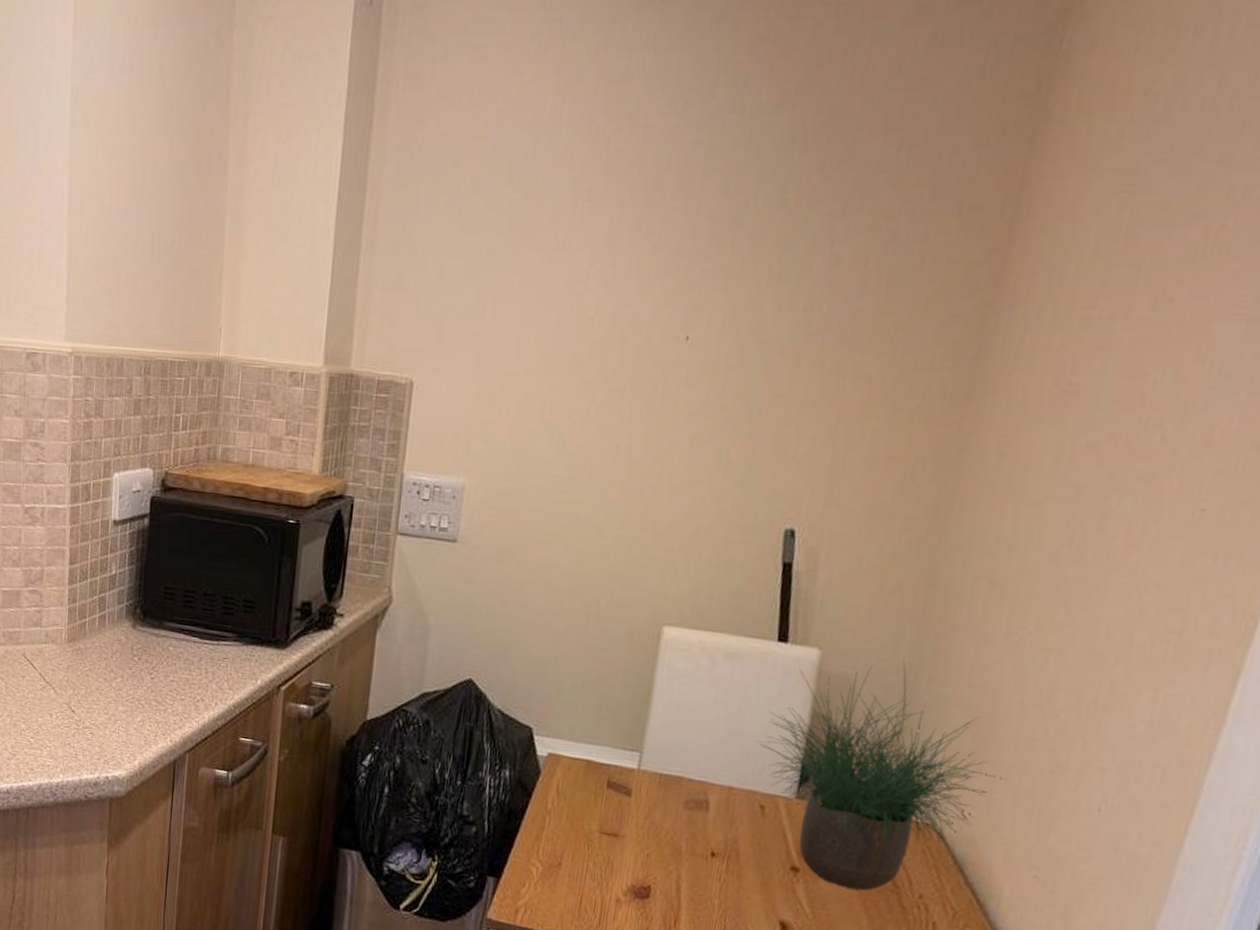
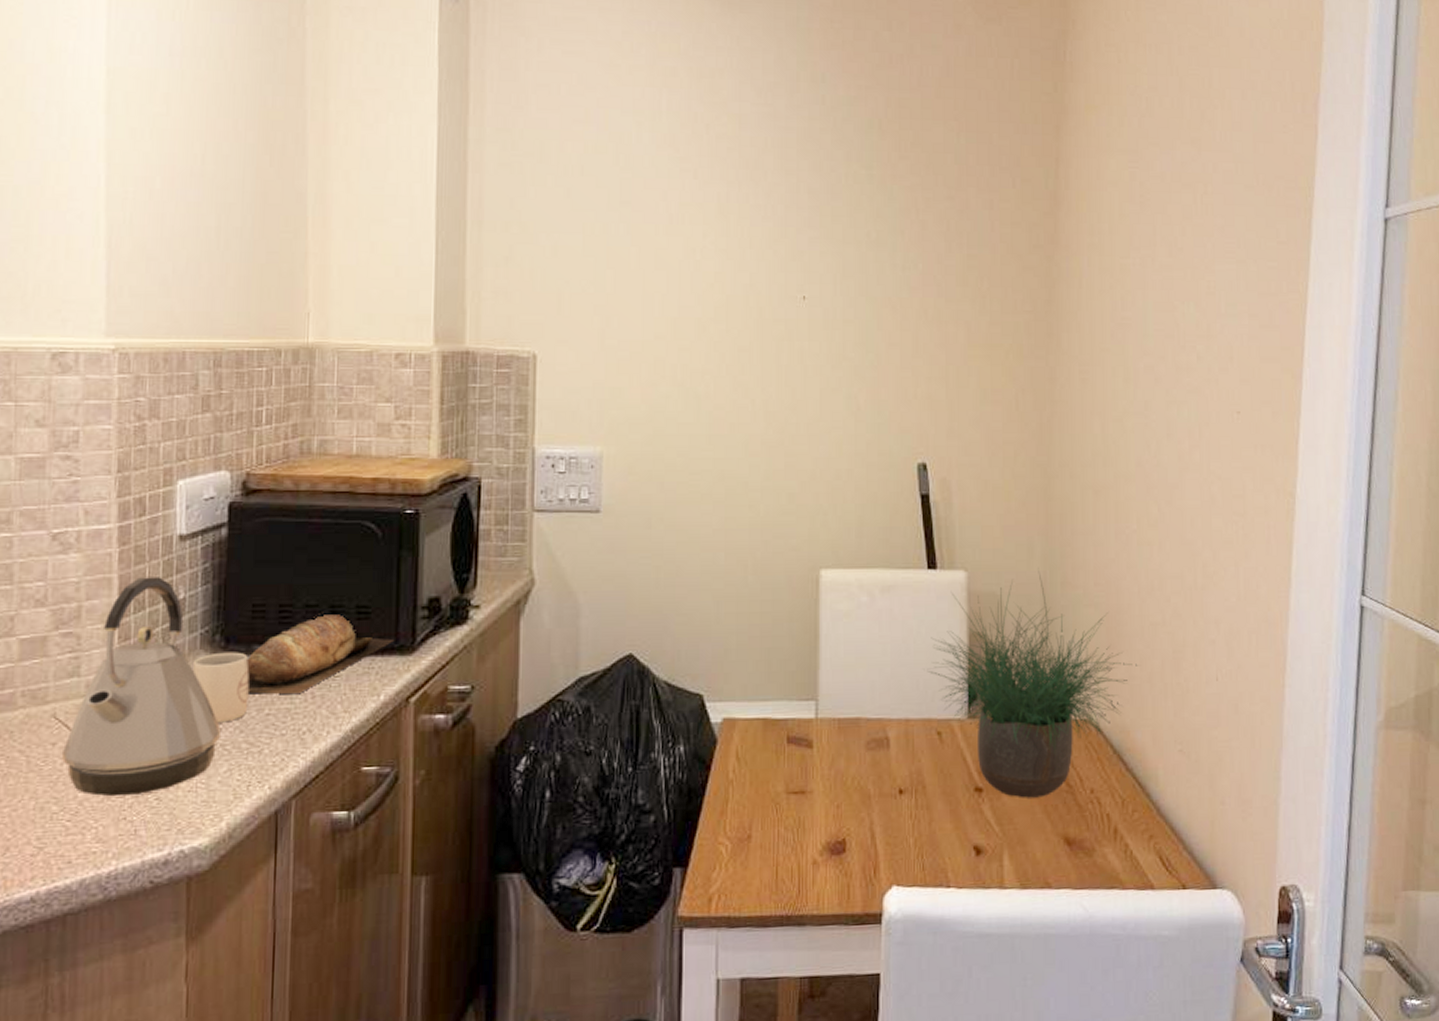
kettle: none [28,552,137,728] -> present [61,577,220,797]
mug: none [119,623,161,682] -> present [192,652,250,723]
bread loaf: none [158,601,273,668] -> present [246,612,395,694]

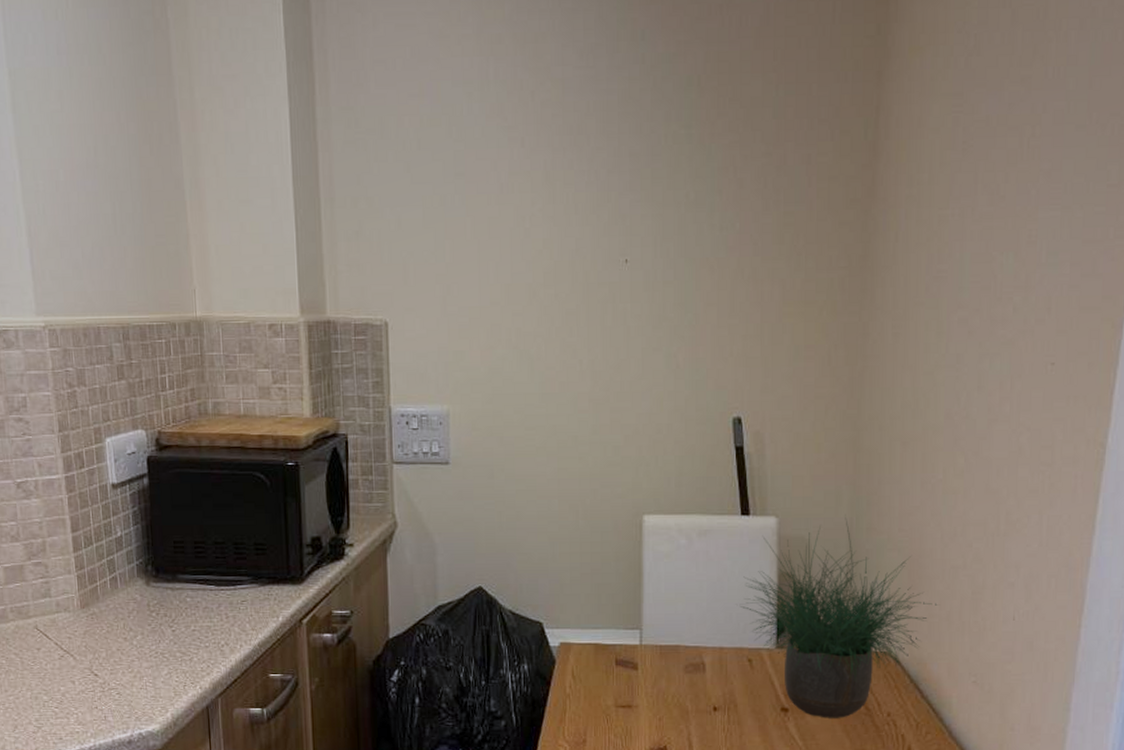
kettle: present [61,577,220,797] -> none [45,518,160,691]
mug: present [192,652,250,723] -> none [133,580,178,636]
bread loaf: present [246,612,395,694] -> none [173,548,287,614]

